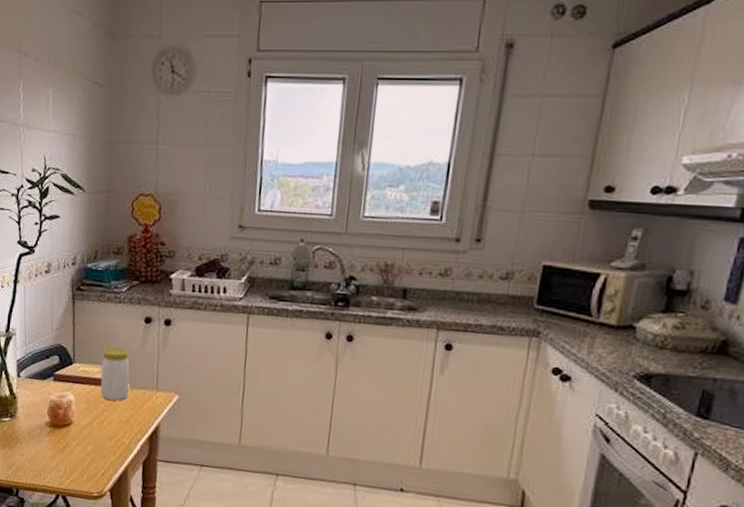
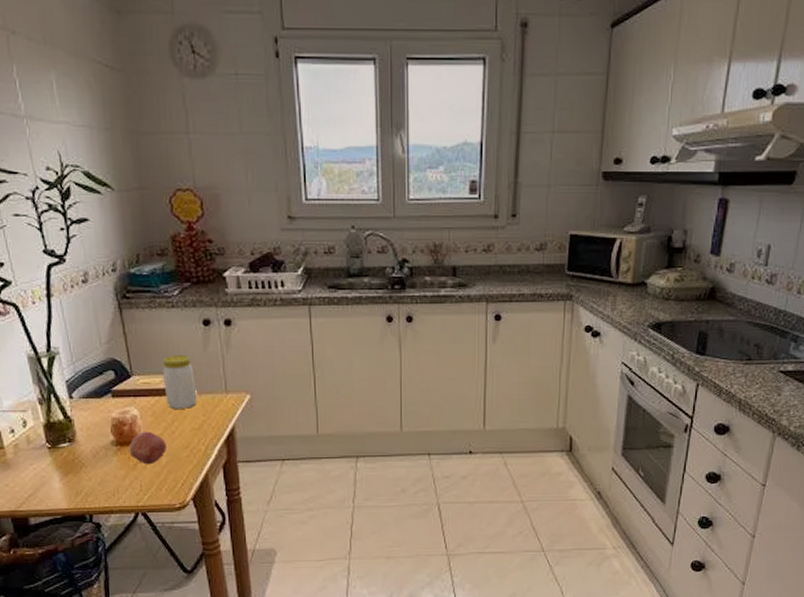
fruit: none [60,416,94,450] -> present [129,431,167,465]

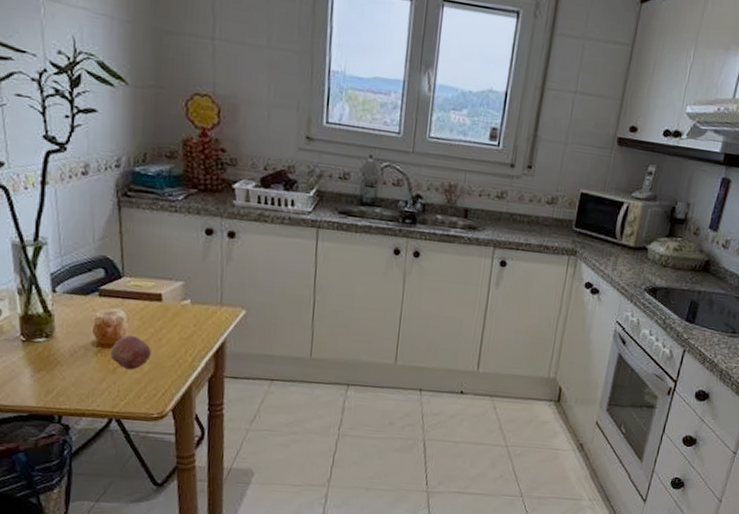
jar: present [162,354,197,409] -> none [156,260,191,317]

